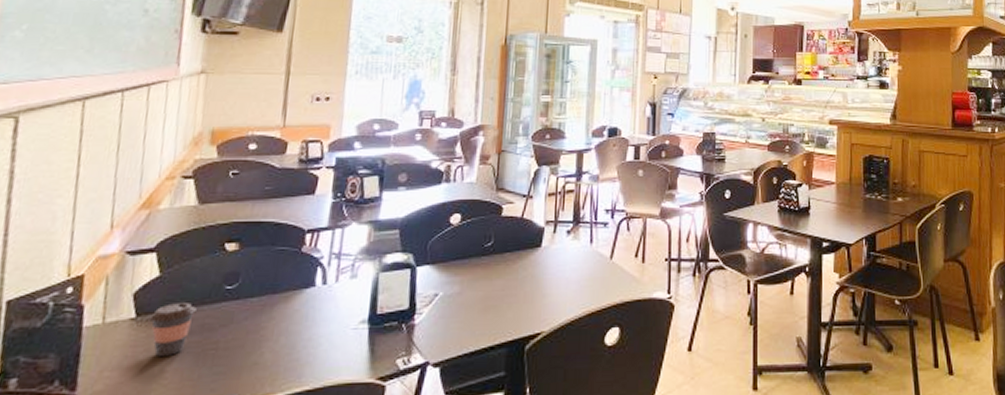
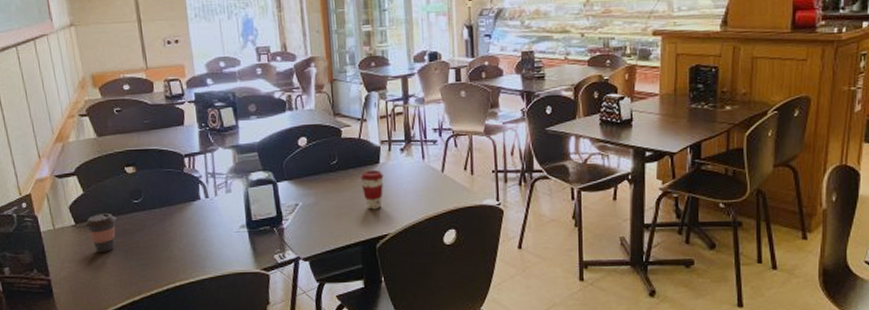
coffee cup: none [517,254,544,302] -> present [361,169,384,210]

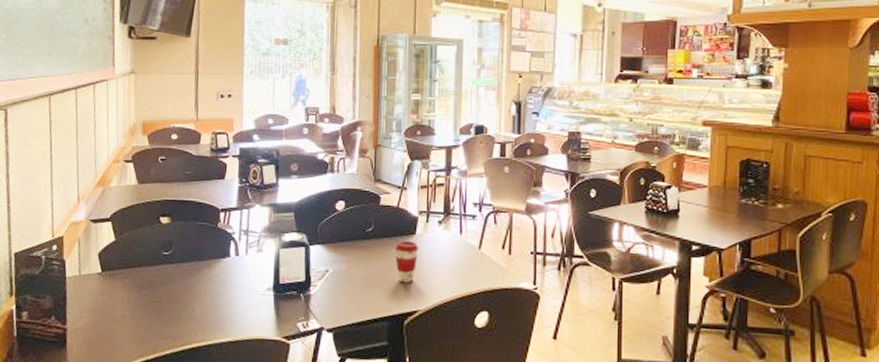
coffee cup: present [84,213,117,253] -> none [110,263,143,305]

